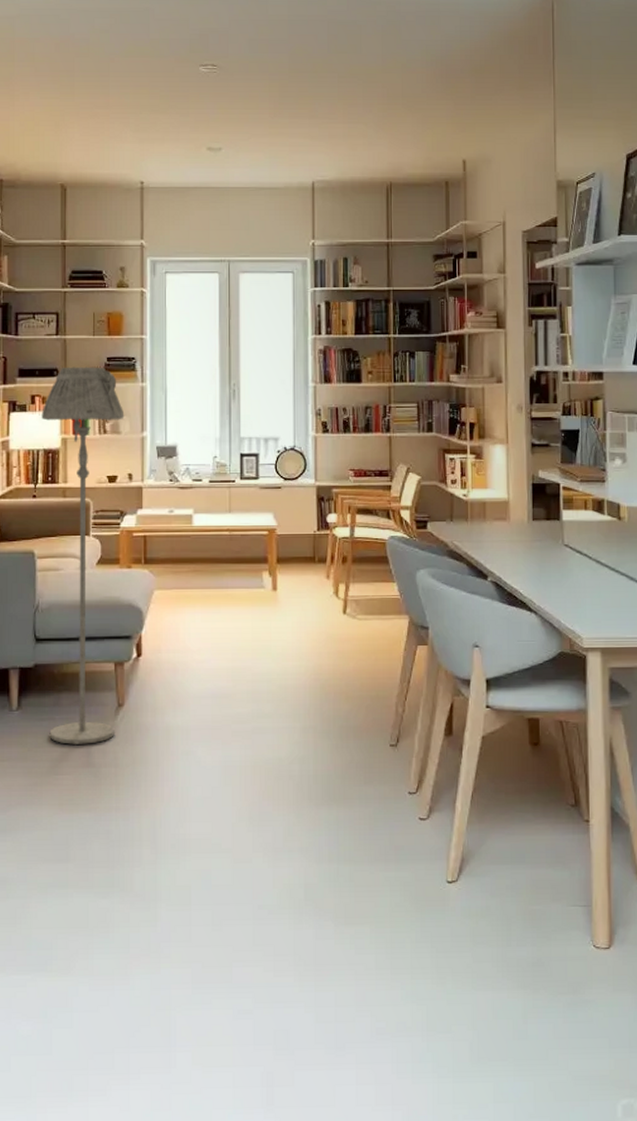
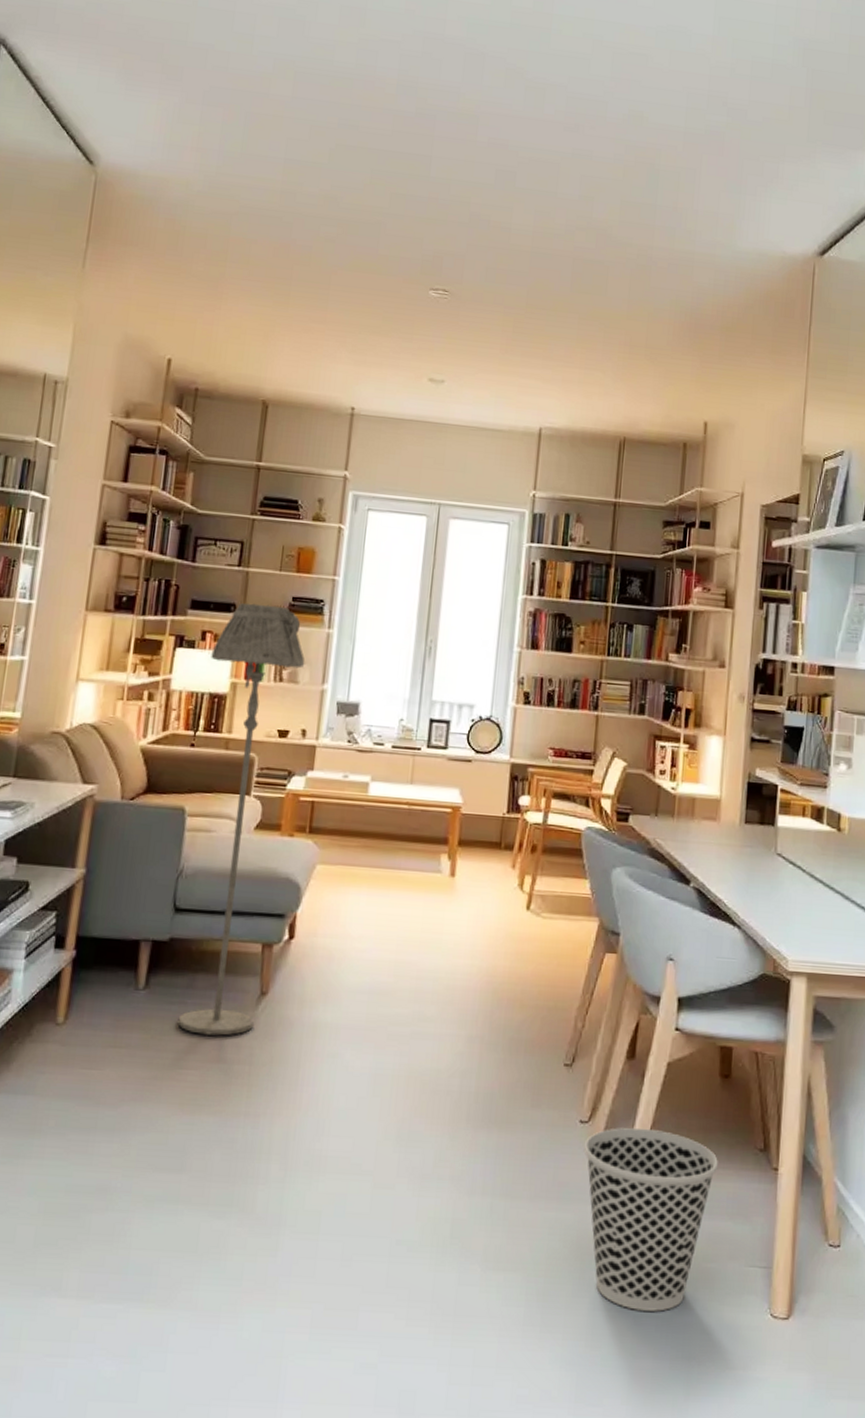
wastebasket: none [414,794,535,950] -> present [584,1127,718,1312]

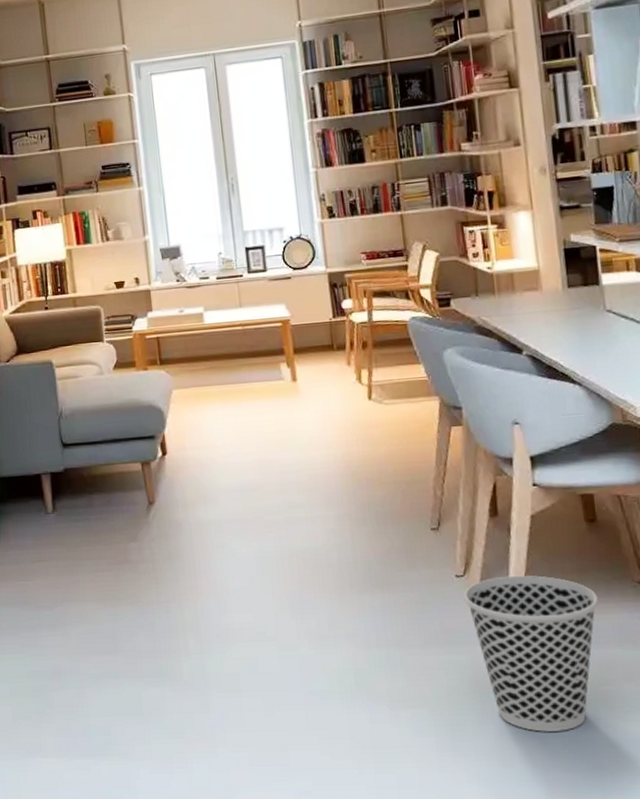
floor lamp: present [177,603,305,1036] -> none [44,176,149,543]

